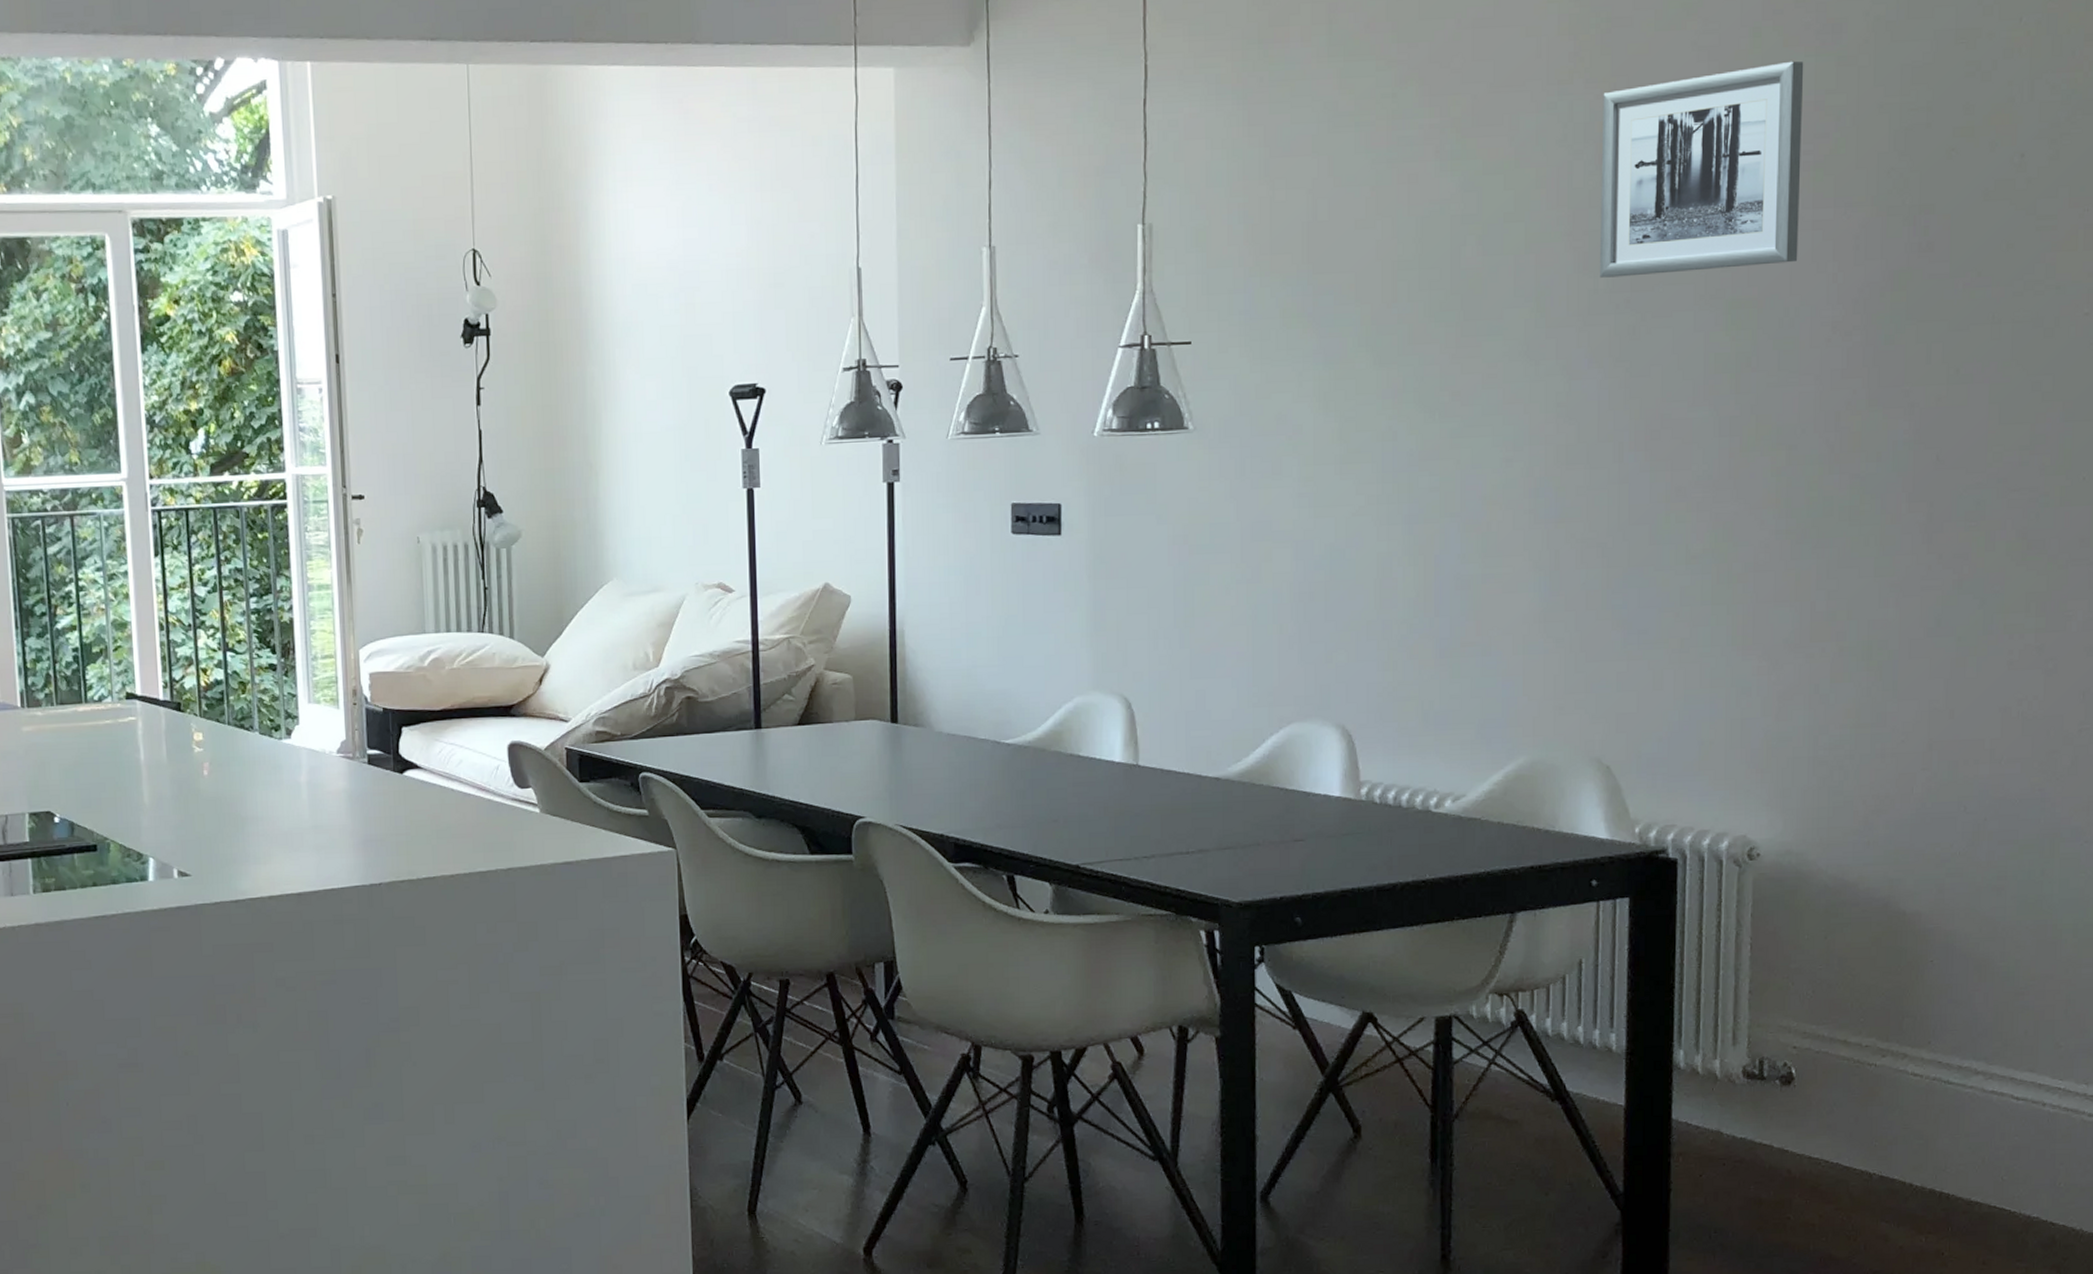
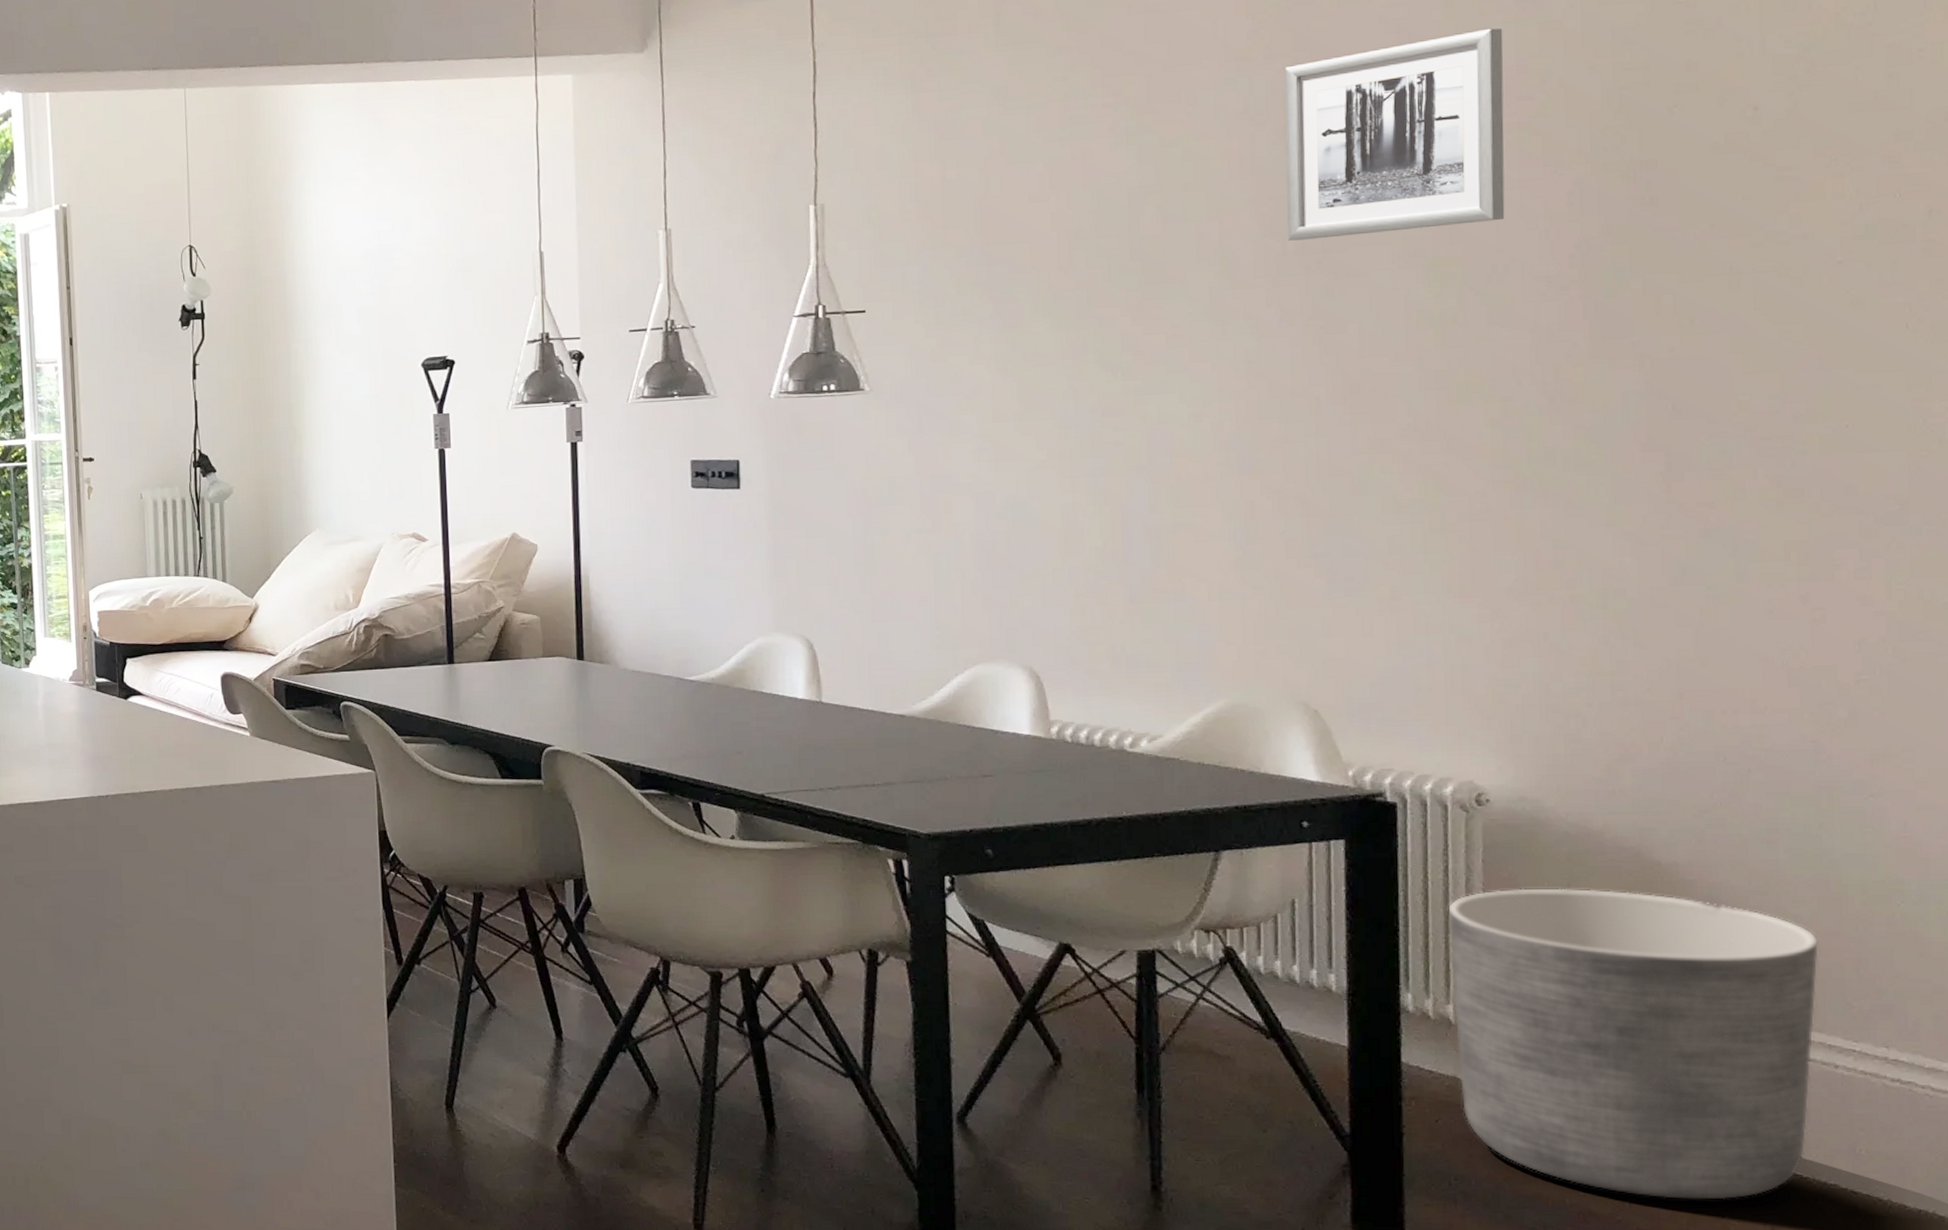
planter: none [1719,940,2035,1240] -> present [1448,888,1819,1200]

